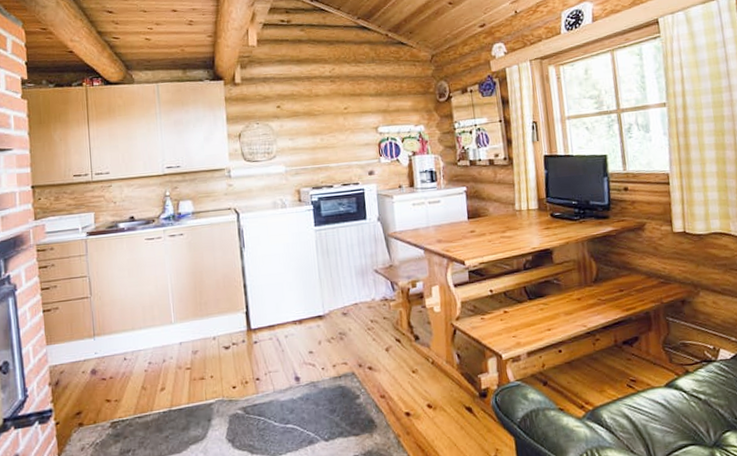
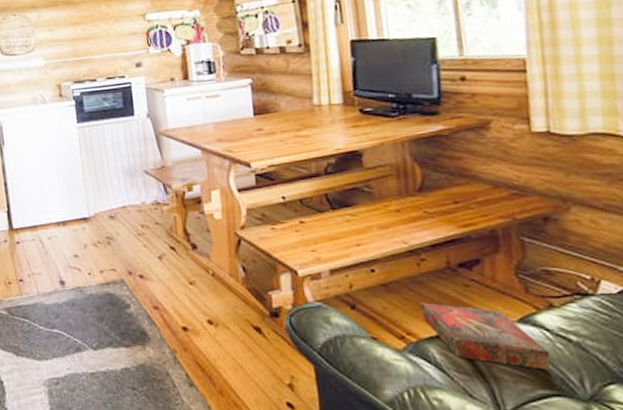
book: none [595,375,687,425] -> present [419,302,550,370]

